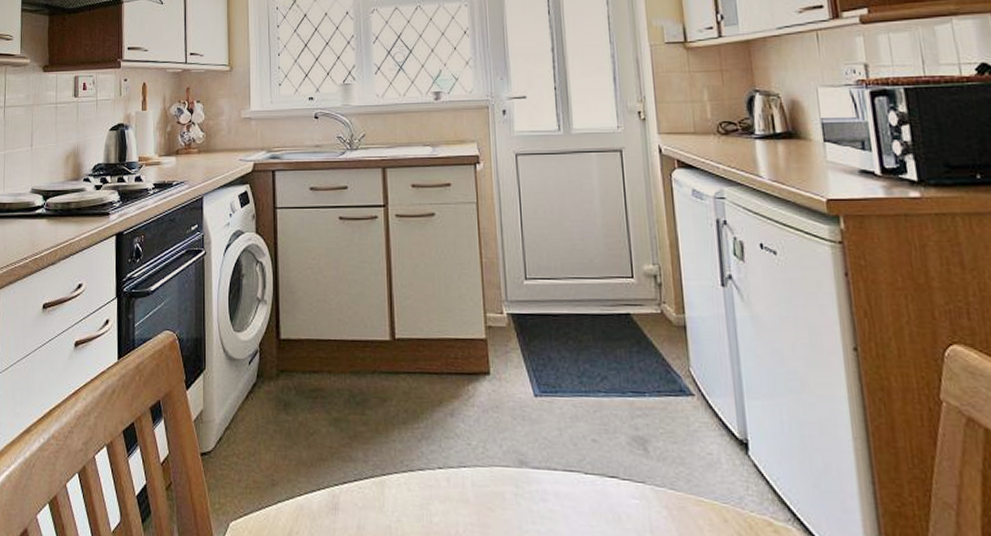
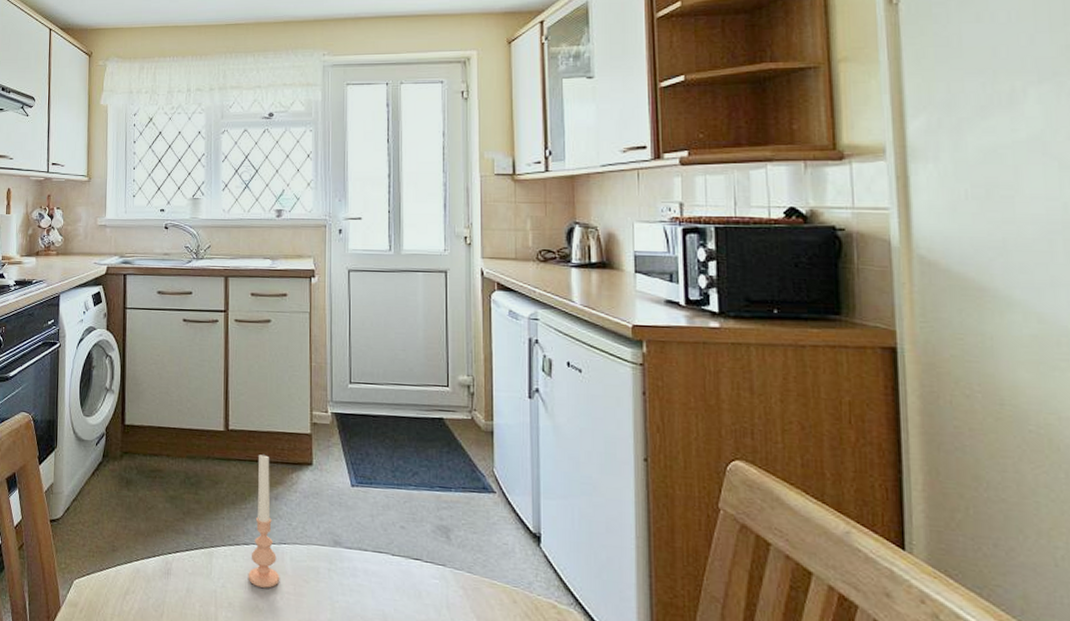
candle: none [425,364,462,520] -> present [248,454,280,588]

